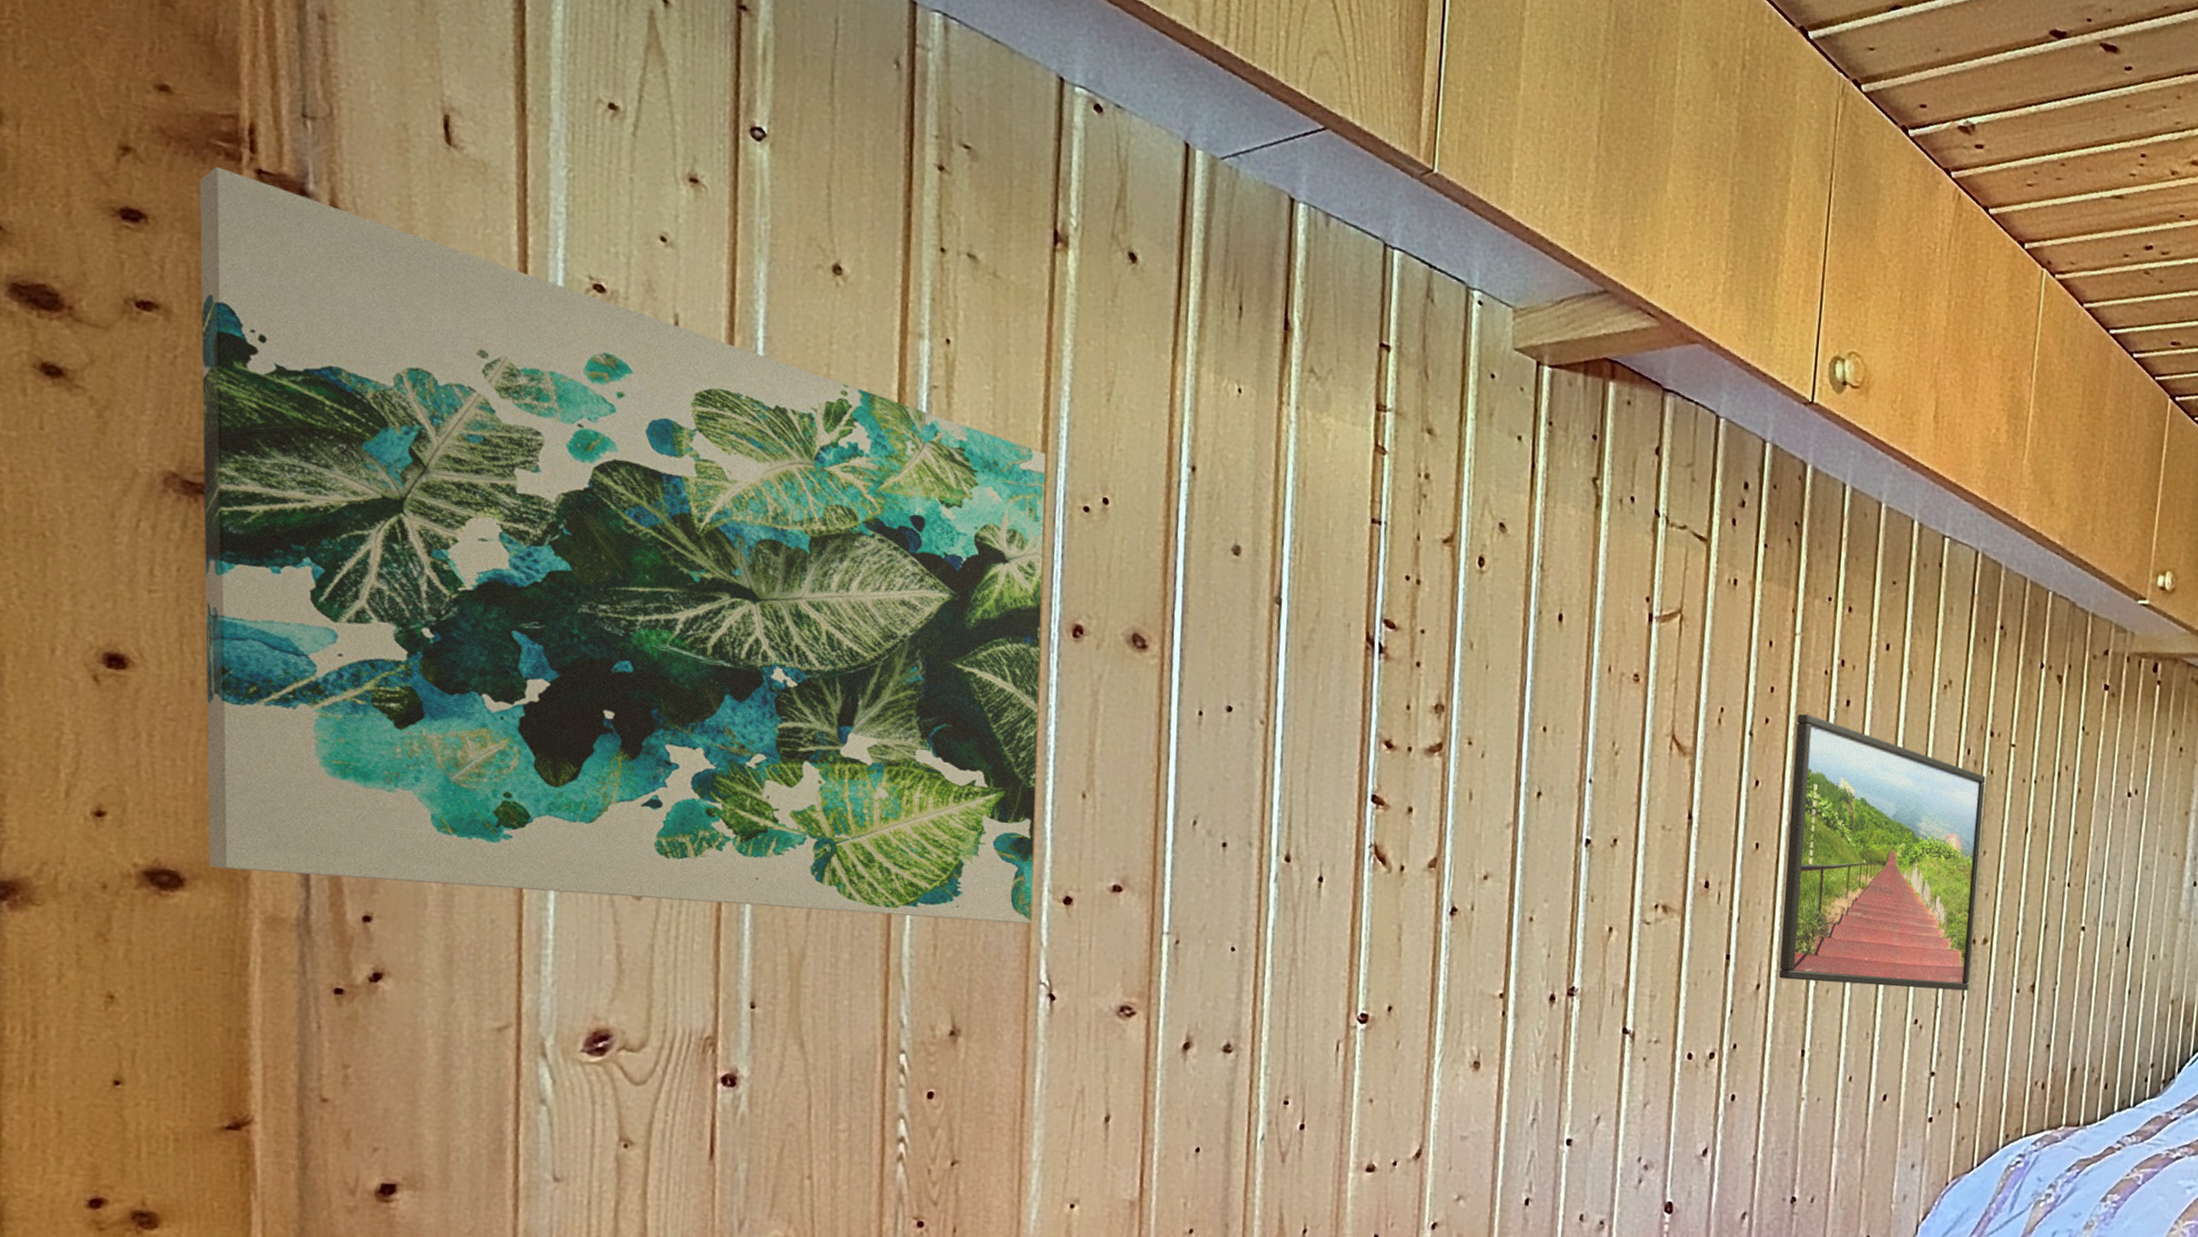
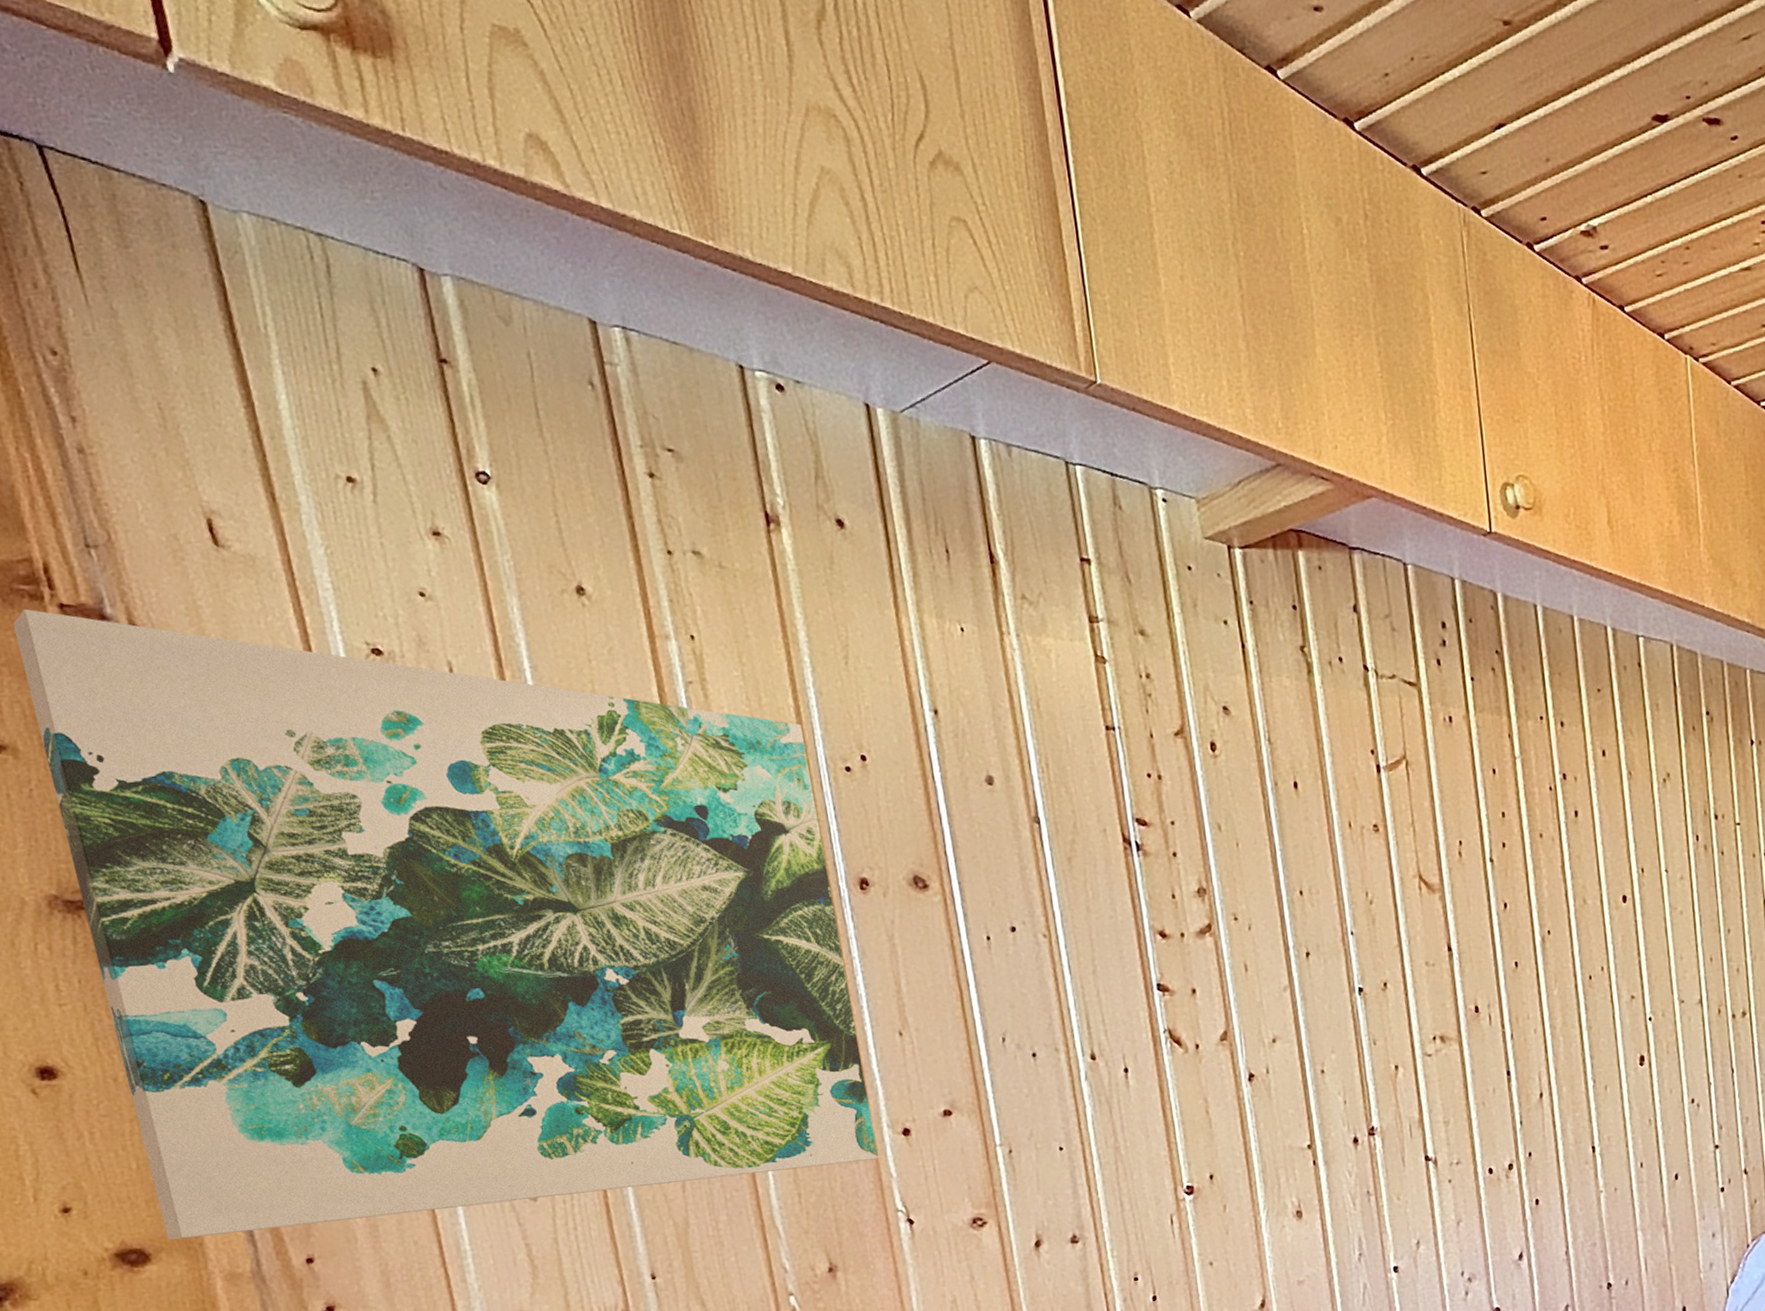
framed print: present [1778,713,1986,991] -> none [1531,831,1737,1084]

